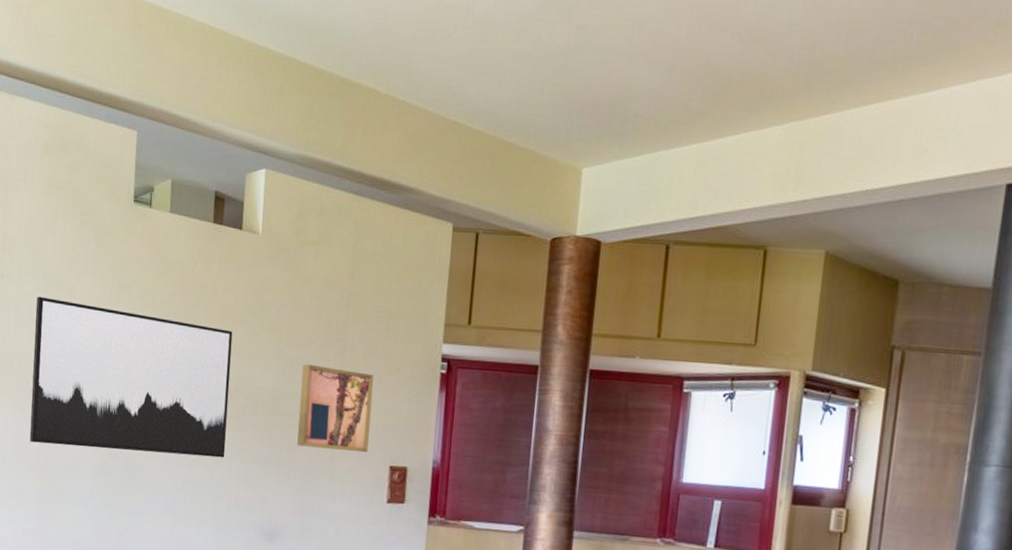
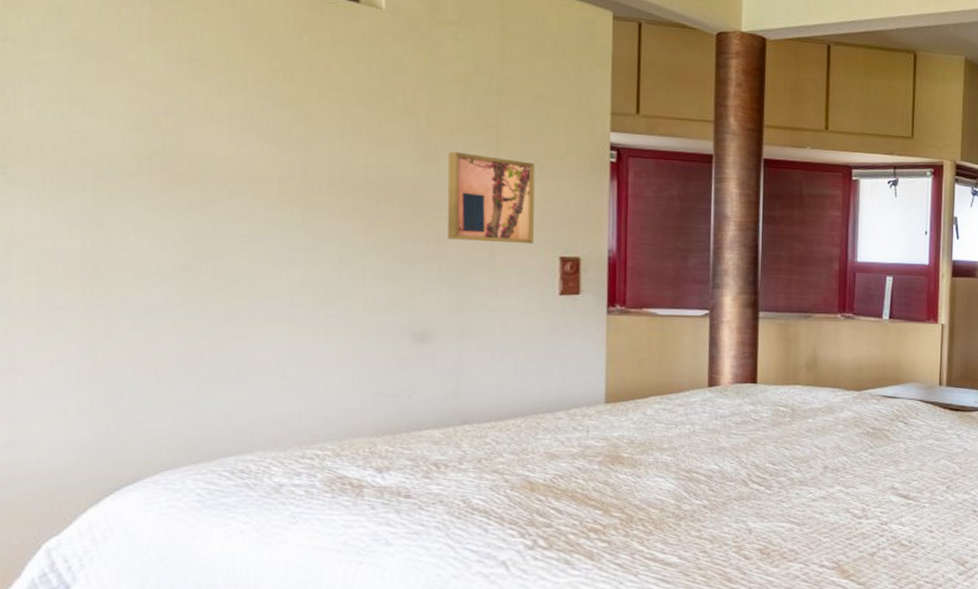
wall art: present [29,296,233,458] -> none [63,66,356,255]

